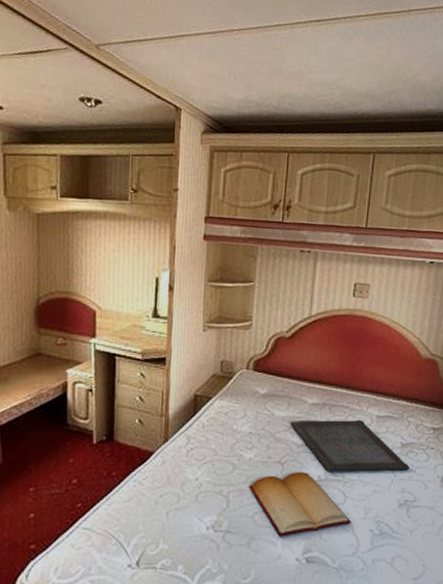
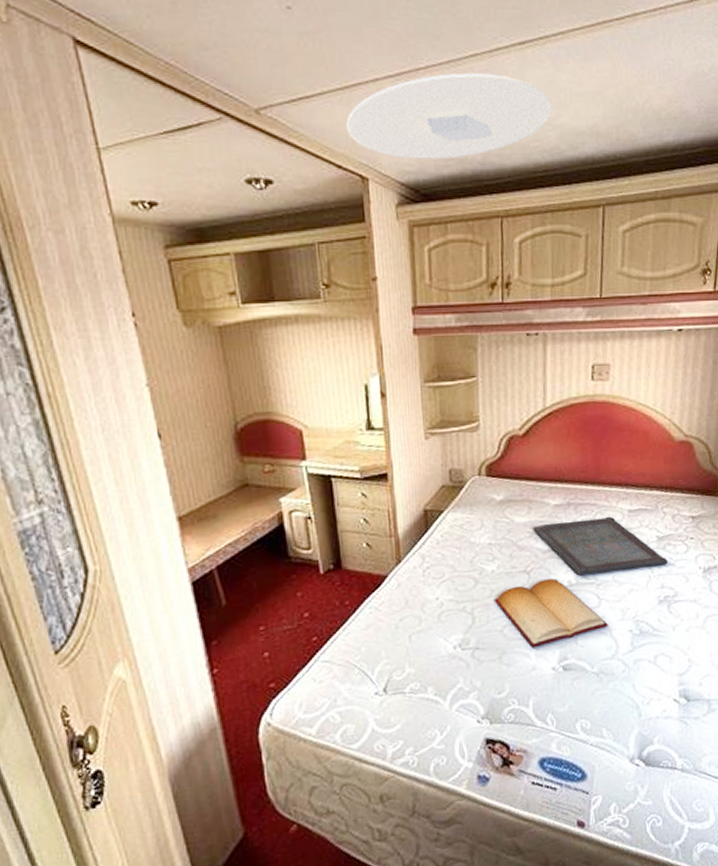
ceiling light: none [168,36,338,102] -> present [345,72,552,159]

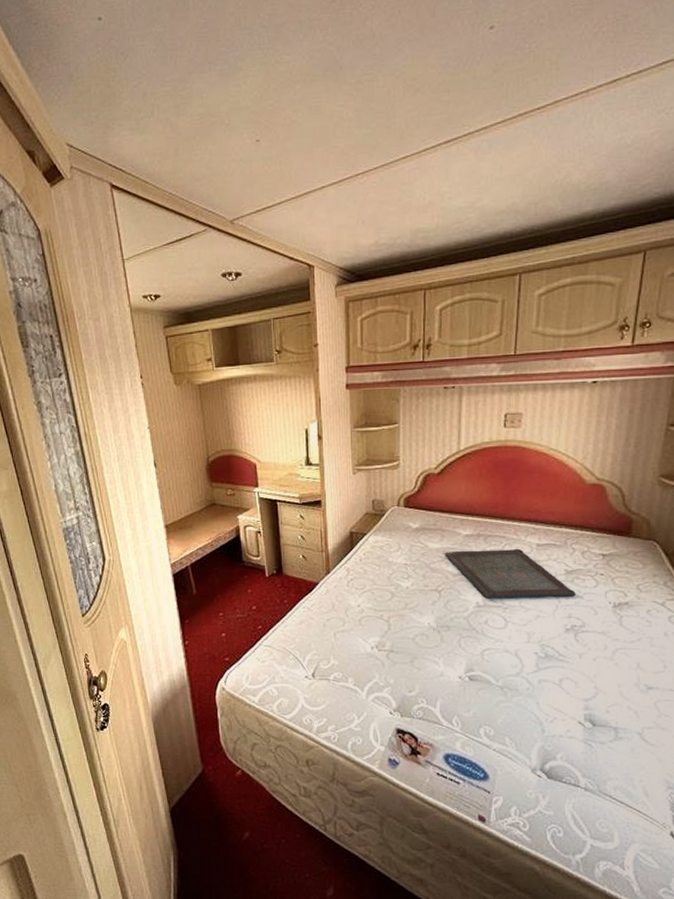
ceiling light: present [345,72,552,159] -> none [298,171,473,248]
bible: present [495,578,608,648] -> none [408,599,514,657]

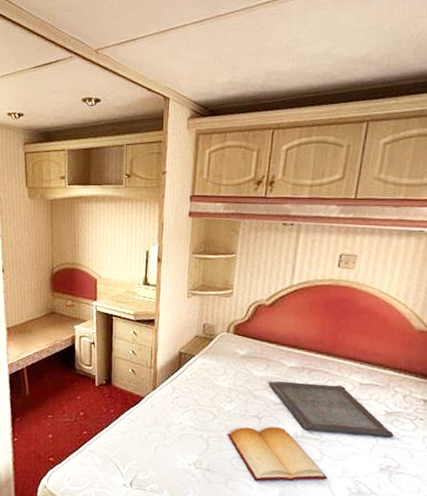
bible: none [408,599,514,657] -> present [228,427,328,482]

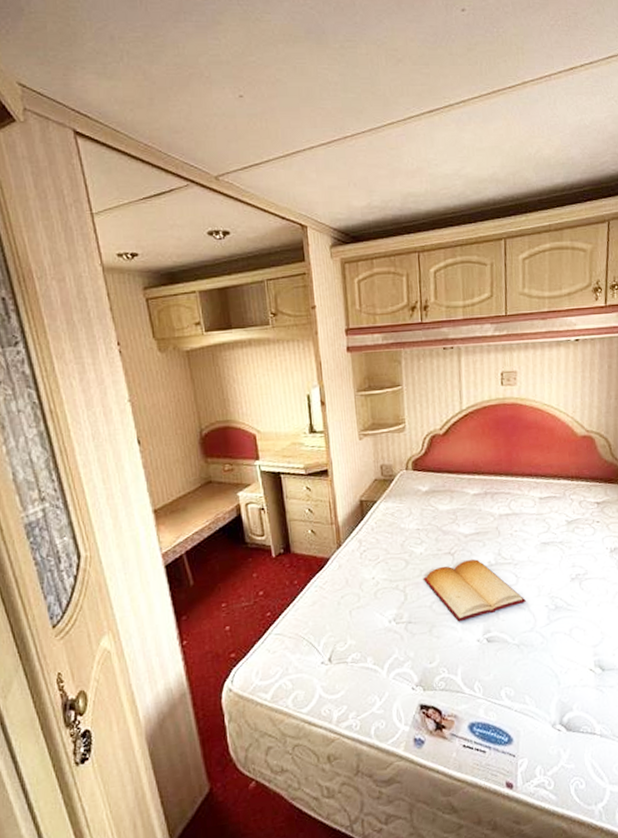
serving tray: present [268,381,394,438] -> none [455,503,577,557]

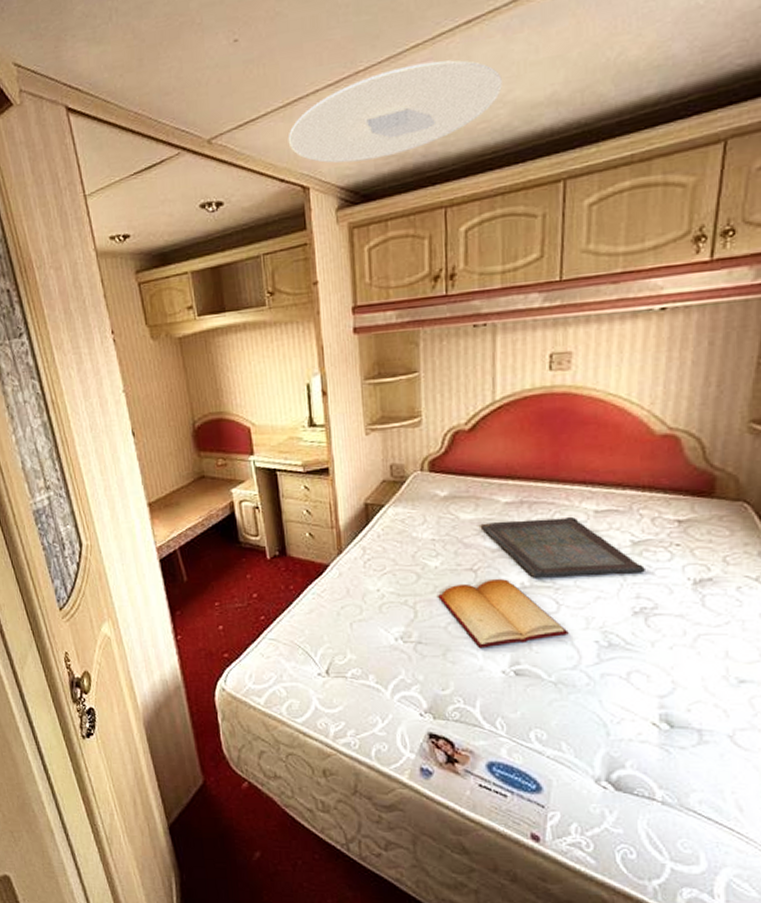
ceiling light: none [288,137,457,209] -> present [288,60,502,163]
serving tray: none [455,503,577,557] -> present [480,516,645,578]

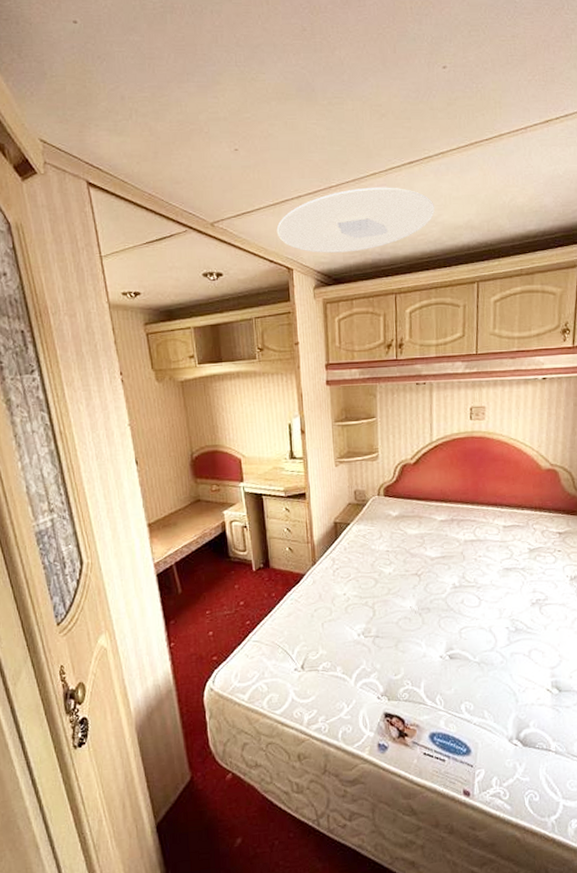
bible: present [438,579,569,649] -> none [391,581,488,639]
serving tray: present [480,516,645,578] -> none [422,530,539,580]

